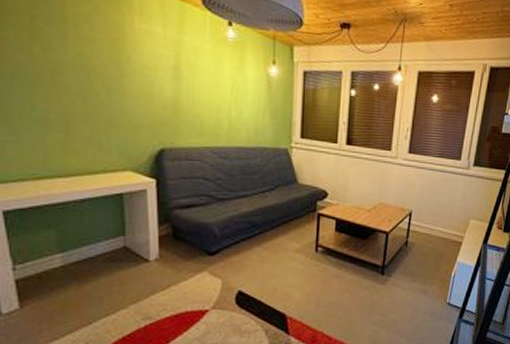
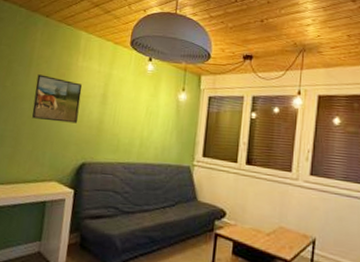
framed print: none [79,38,147,103] -> present [31,74,83,123]

